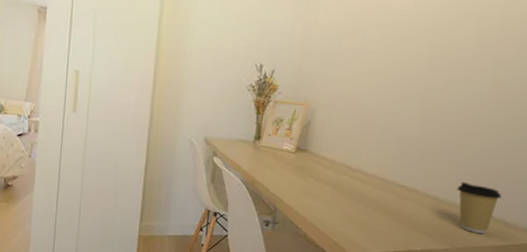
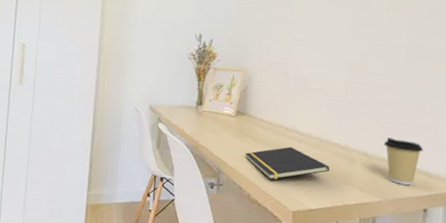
notepad: none [303,186,395,221] -> present [244,146,330,180]

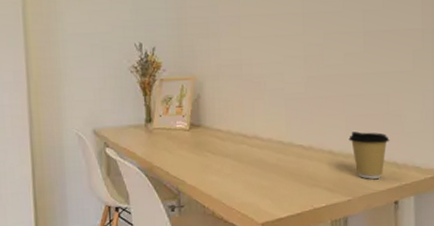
notepad: present [244,146,330,180] -> none [204,154,296,194]

